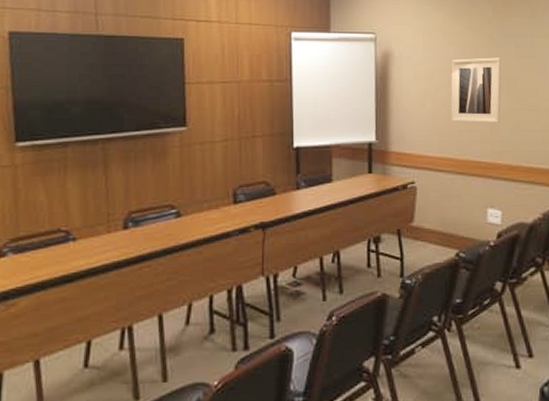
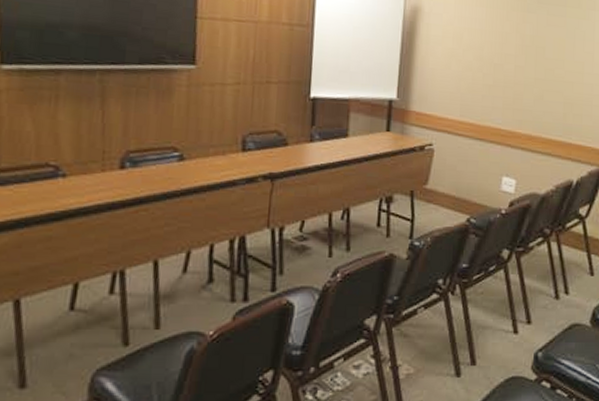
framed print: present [450,57,502,123] -> none [476,21,532,91]

